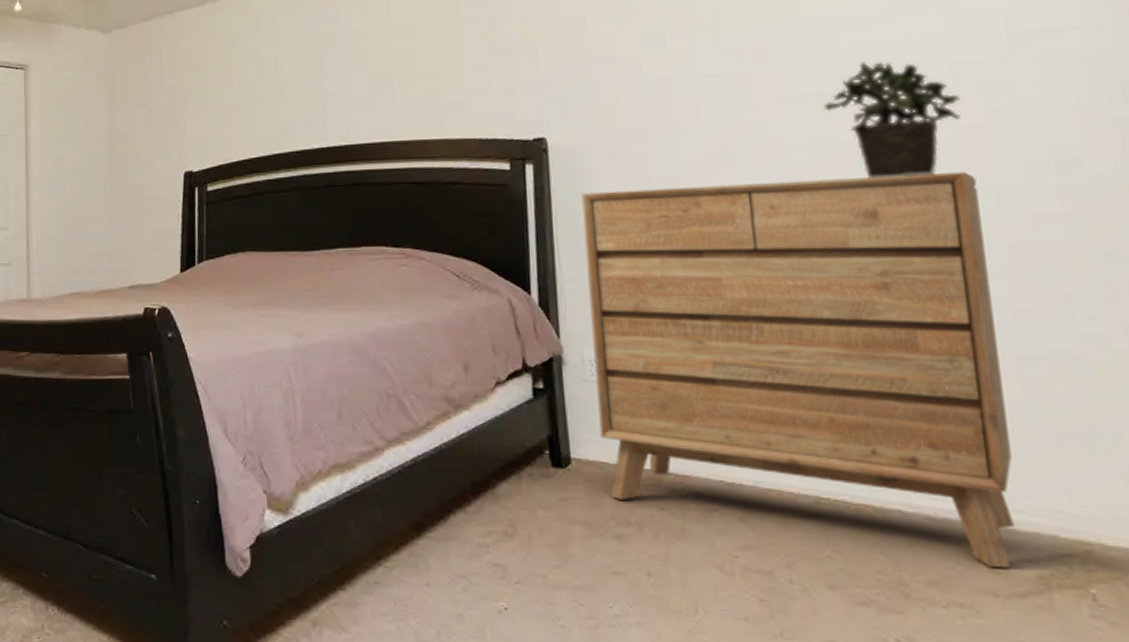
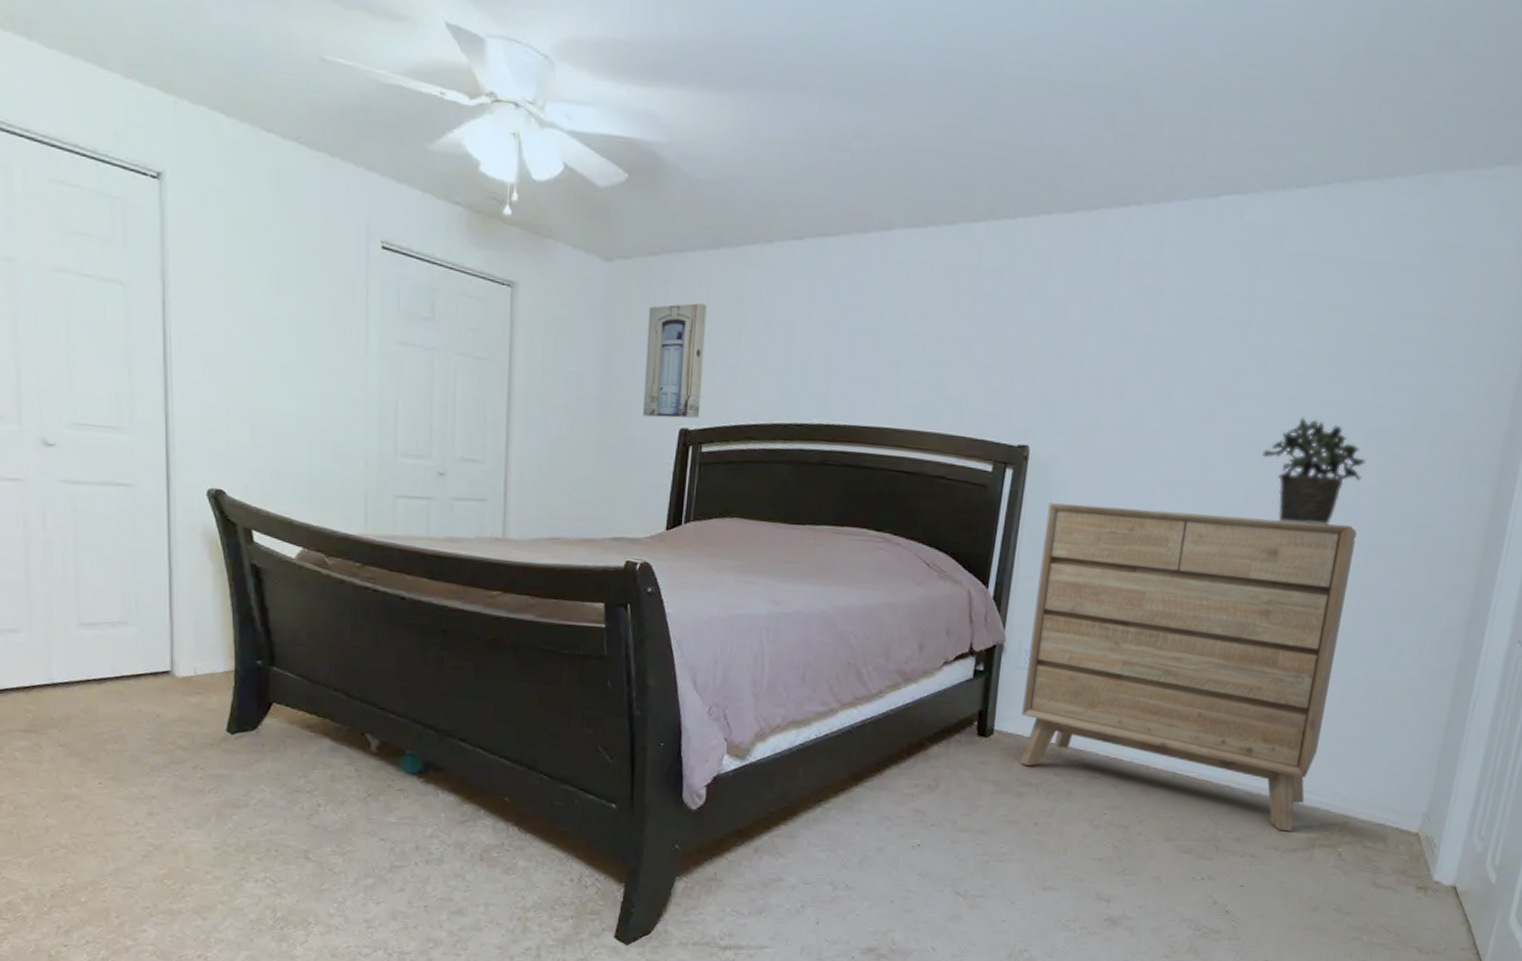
wall art: none [145,54,202,165] -> present [642,302,707,419]

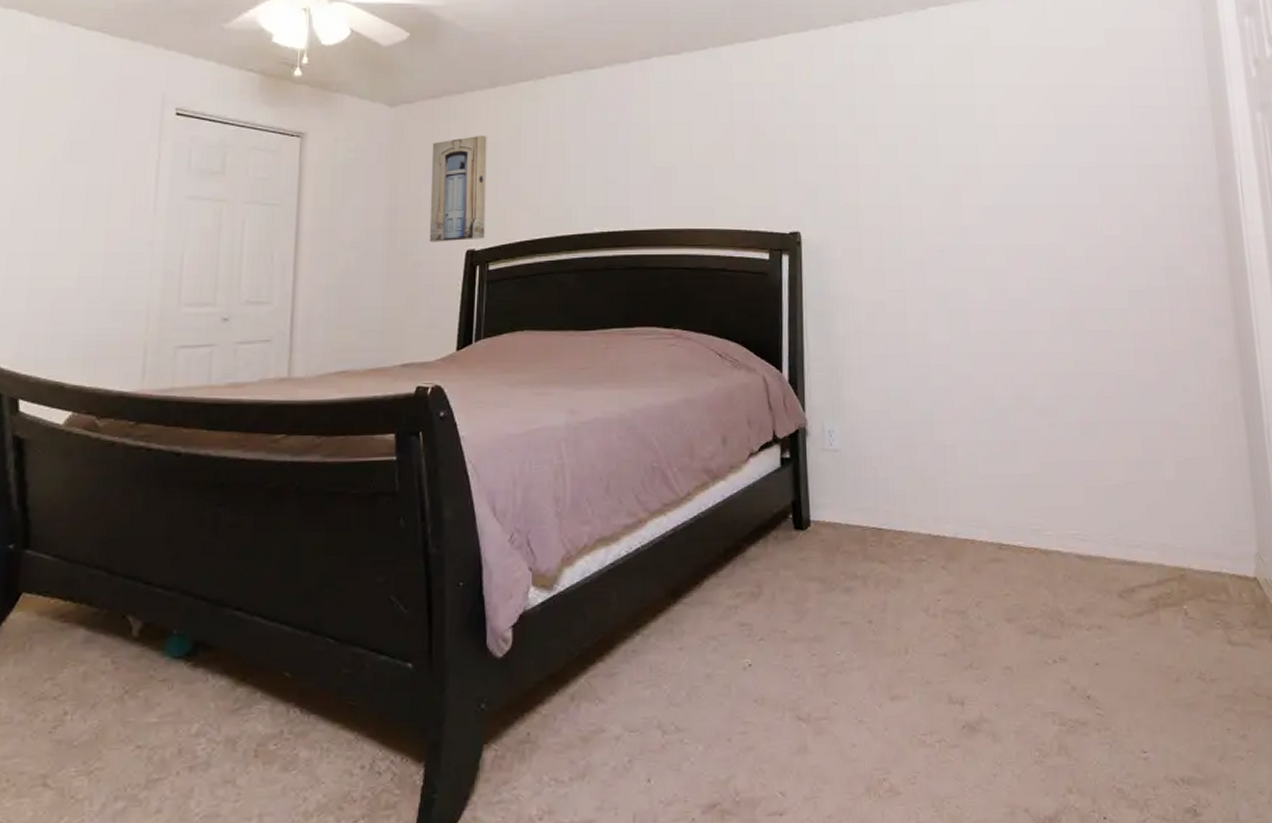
dresser: present [1019,502,1357,832] -> none [827,273,1135,594]
potted plant: present [1262,417,1366,526] -> none [1013,181,1105,276]

